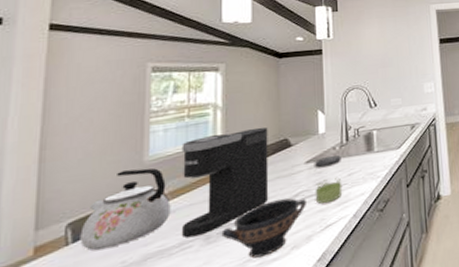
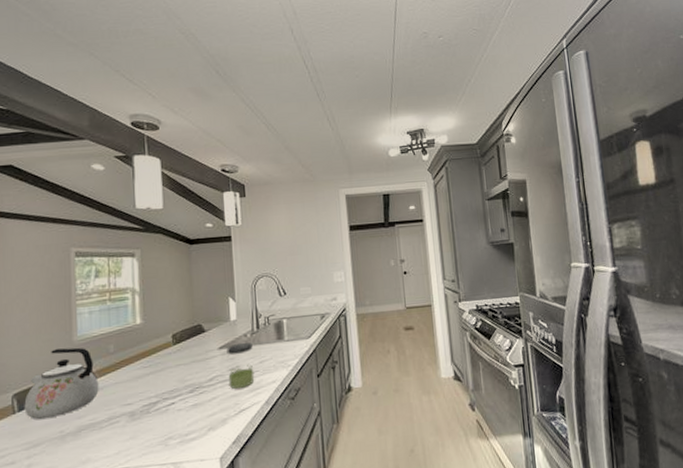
coffee maker: present [181,127,269,238] -> none [105,312,186,414]
bowl: present [221,198,306,259] -> none [144,382,221,437]

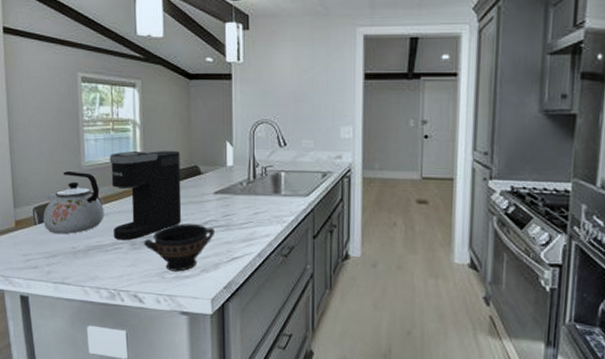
coffee maker: none [105,312,186,414] -> present [109,150,182,241]
bowl: none [144,382,221,437] -> present [144,224,214,272]
jar: present [226,342,255,389] -> none [222,190,248,236]

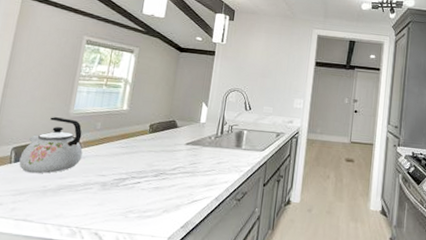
coffee maker: present [109,150,182,241] -> none [87,104,162,182]
bowl: present [144,224,214,272] -> none [114,169,181,212]

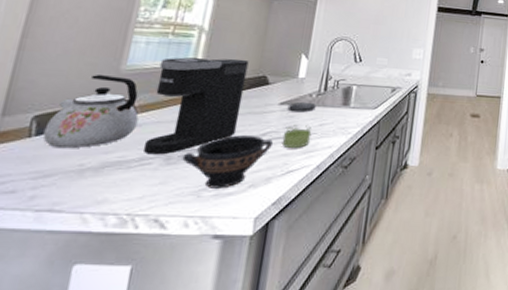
coffee maker: none [87,104,162,182] -> present [144,57,249,155]
bowl: none [114,169,181,212] -> present [182,135,273,189]
jar: none [188,143,214,182] -> present [281,101,316,148]

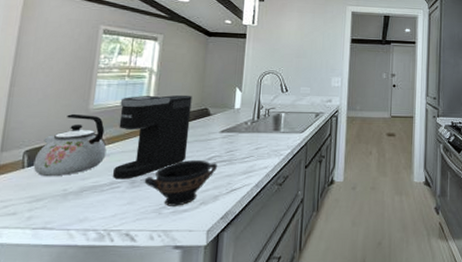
jar: present [281,101,316,148] -> none [225,129,251,169]

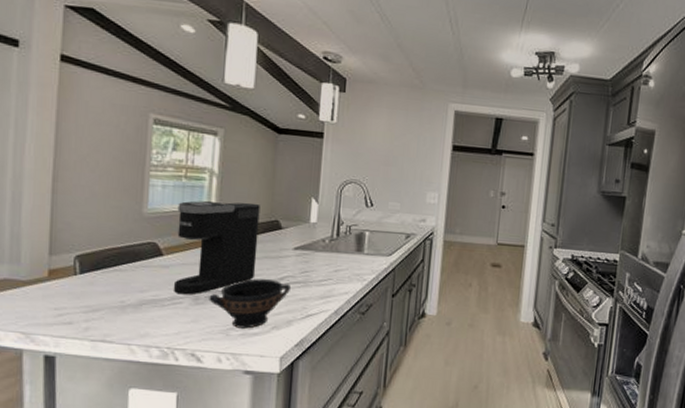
kettle: present [33,114,107,177] -> none [86,217,165,287]

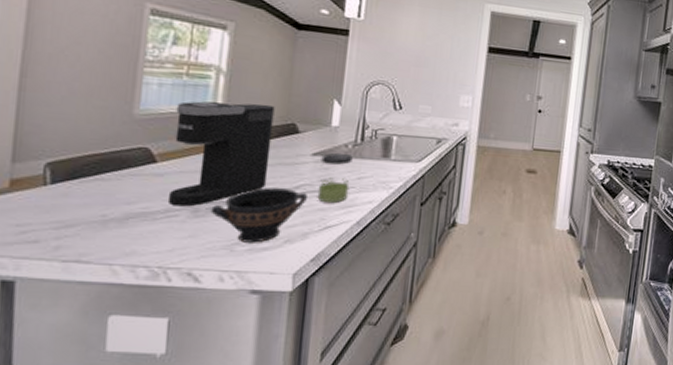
jar: none [299,247,330,293] -> present [317,152,353,203]

